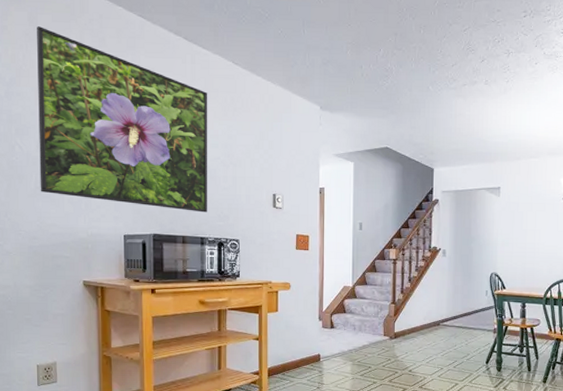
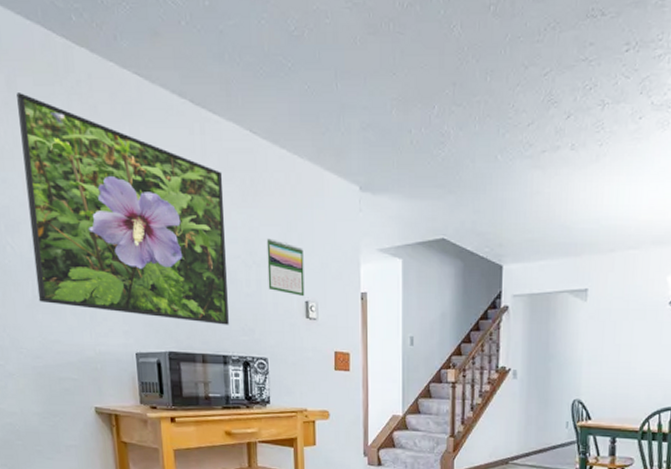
calendar: none [242,144,273,191] -> present [266,238,305,297]

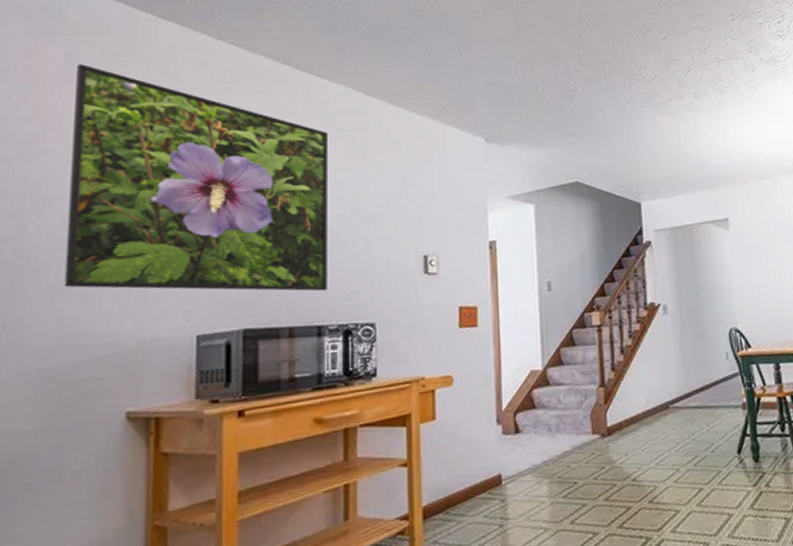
calendar: present [266,238,305,297] -> none [378,194,423,252]

